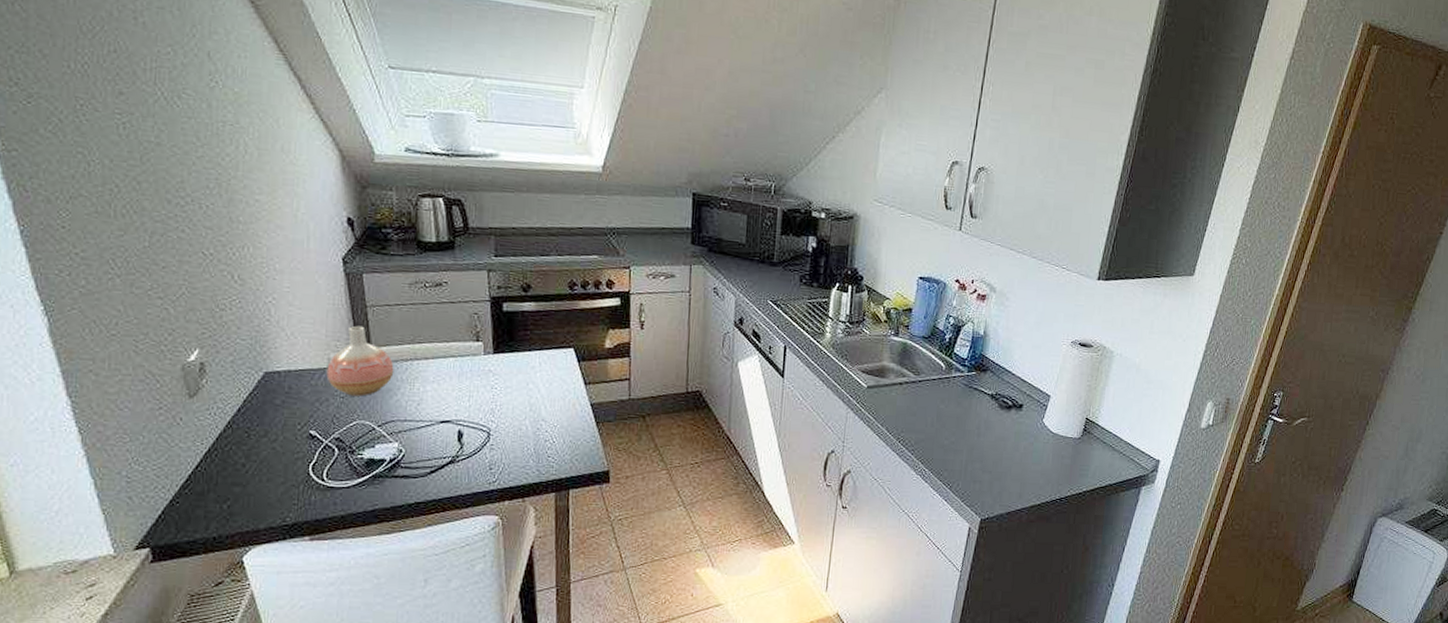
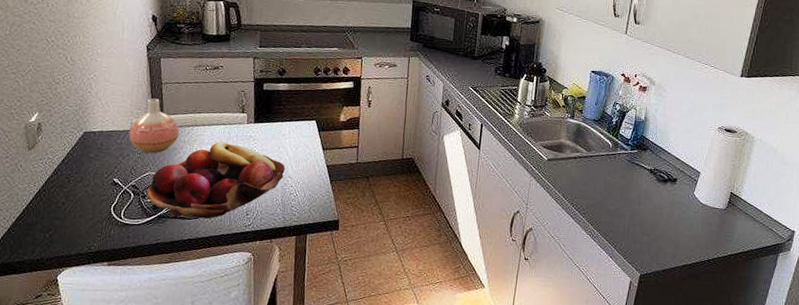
fruit basket: none [355,378,537,477] -> present [146,141,285,219]

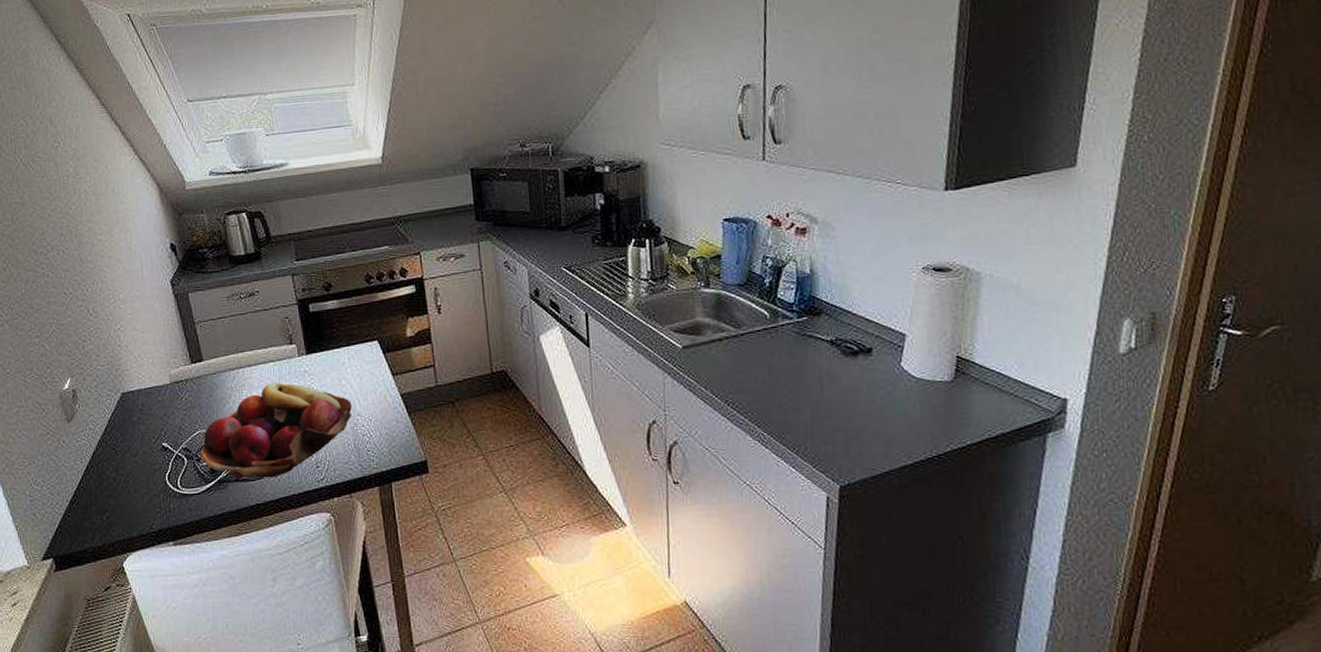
vase: present [129,98,179,153] -> none [169,341,224,408]

